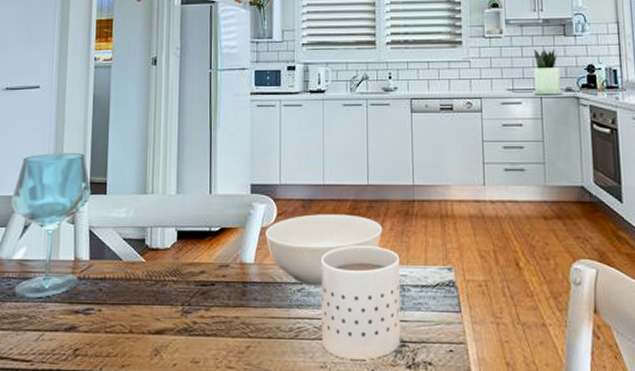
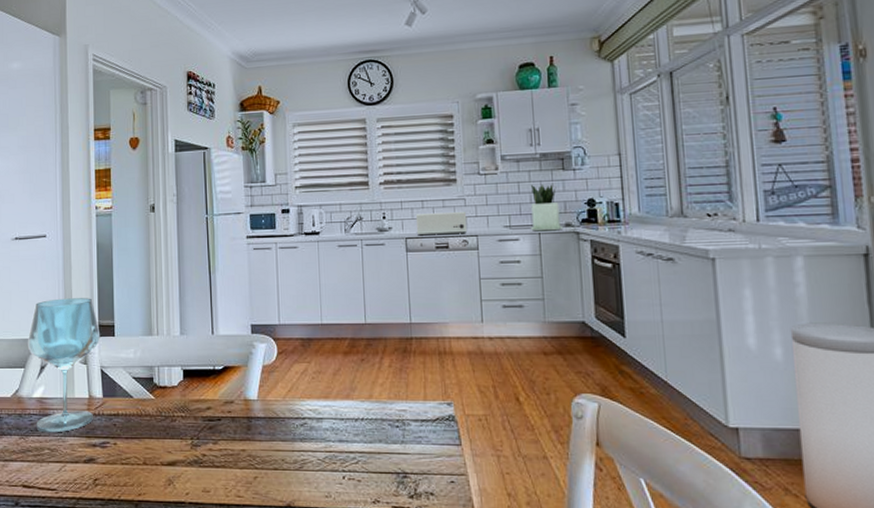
bowl: present [265,214,383,286] -> none [267,352,382,421]
mug: present [320,246,401,360] -> none [321,382,402,490]
toaster: none [421,73,472,97] -> present [415,211,468,236]

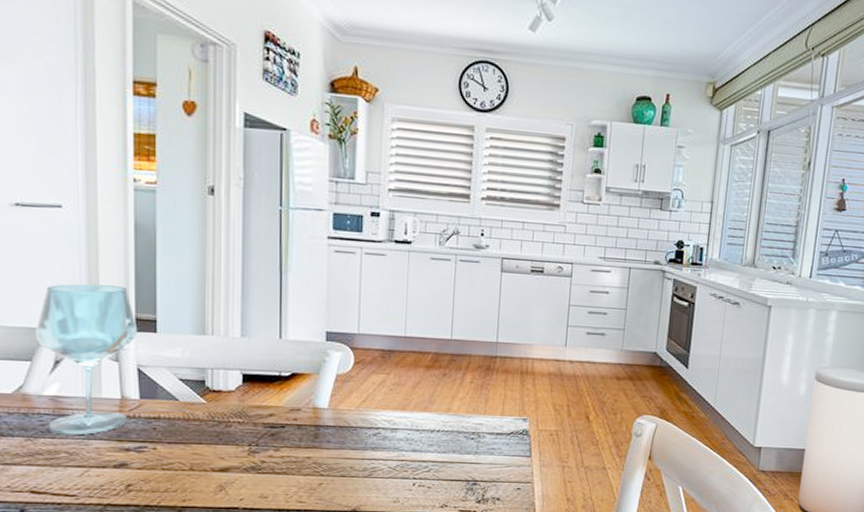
toaster: present [415,211,468,236] -> none [513,235,566,261]
planter: present [530,183,564,232] -> none [622,219,653,267]

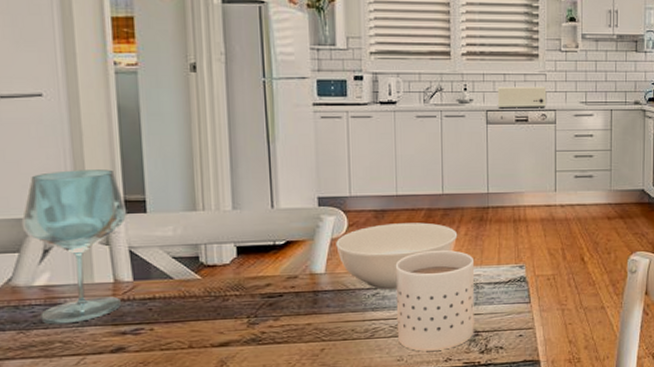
bowl: none [341,364,464,431] -> present [336,222,458,290]
mug: none [395,395,478,496] -> present [395,250,475,352]
toaster: none [513,235,566,261] -> present [497,86,547,109]

